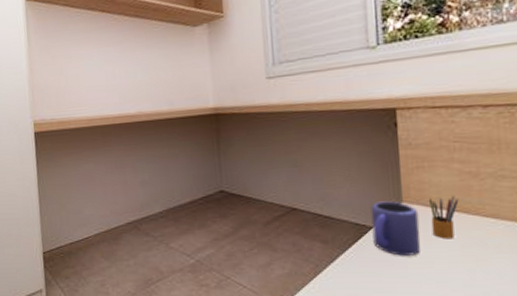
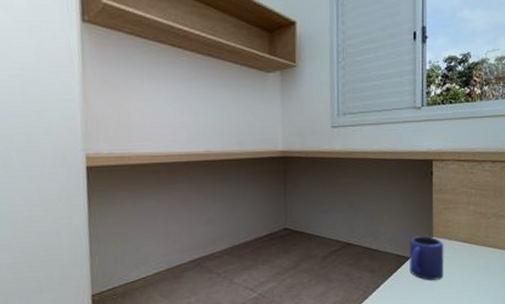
pencil box: present [430,196,459,239] -> none [452,231,472,266]

